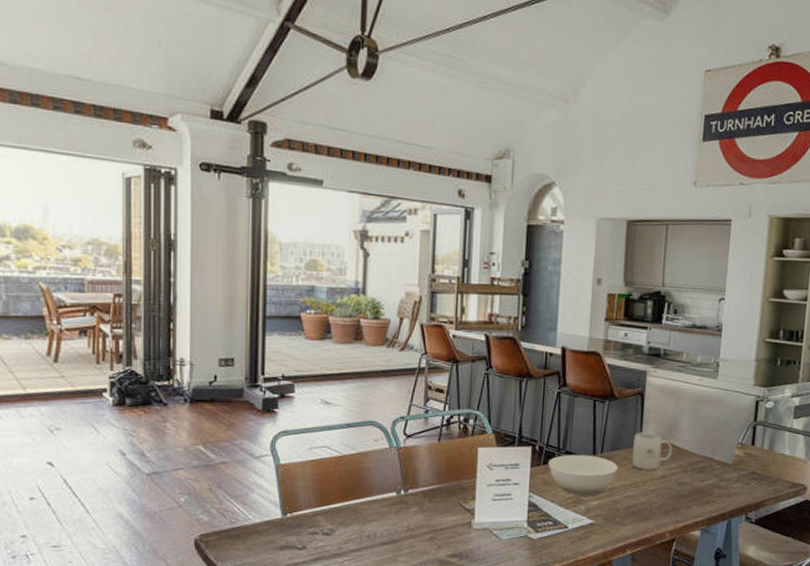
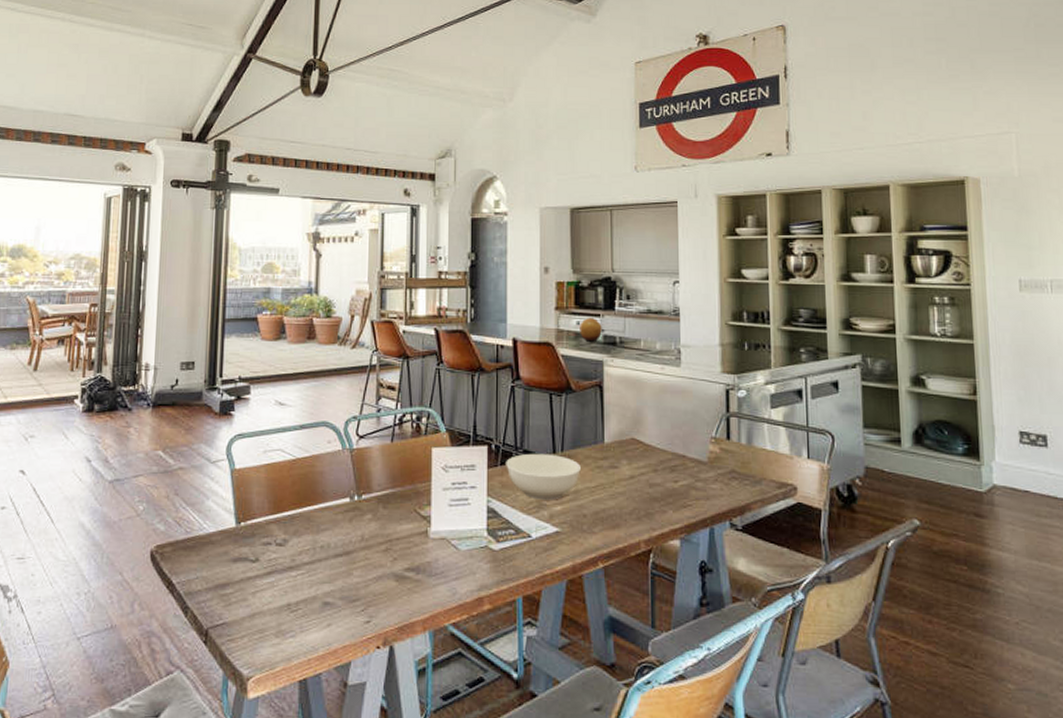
fruit: none [627,329,648,353] -> present [580,317,602,342]
mug: present [632,432,672,470] -> none [594,427,639,470]

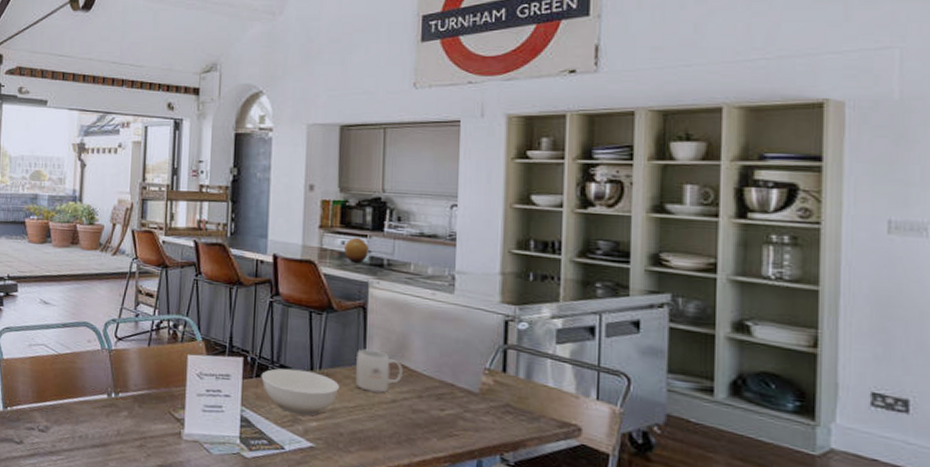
mug: none [594,427,639,470] -> present [355,349,403,393]

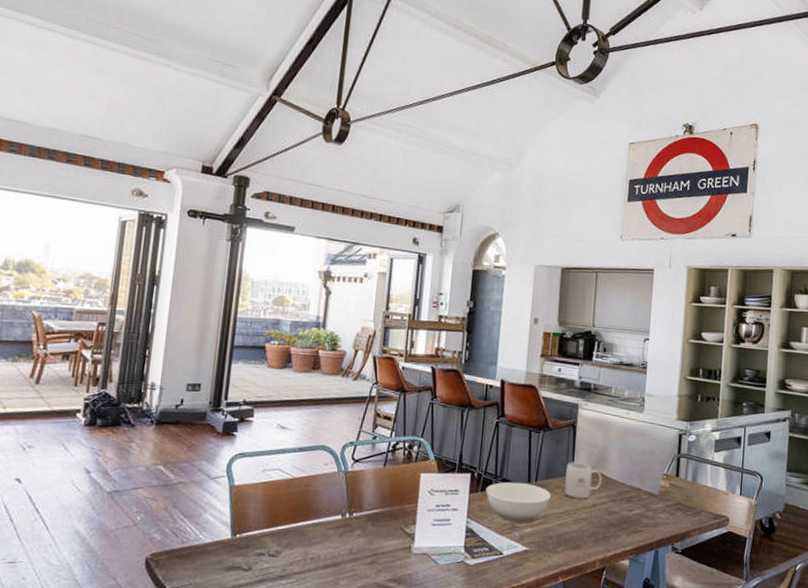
fruit: present [344,237,369,263] -> none [560,365,580,387]

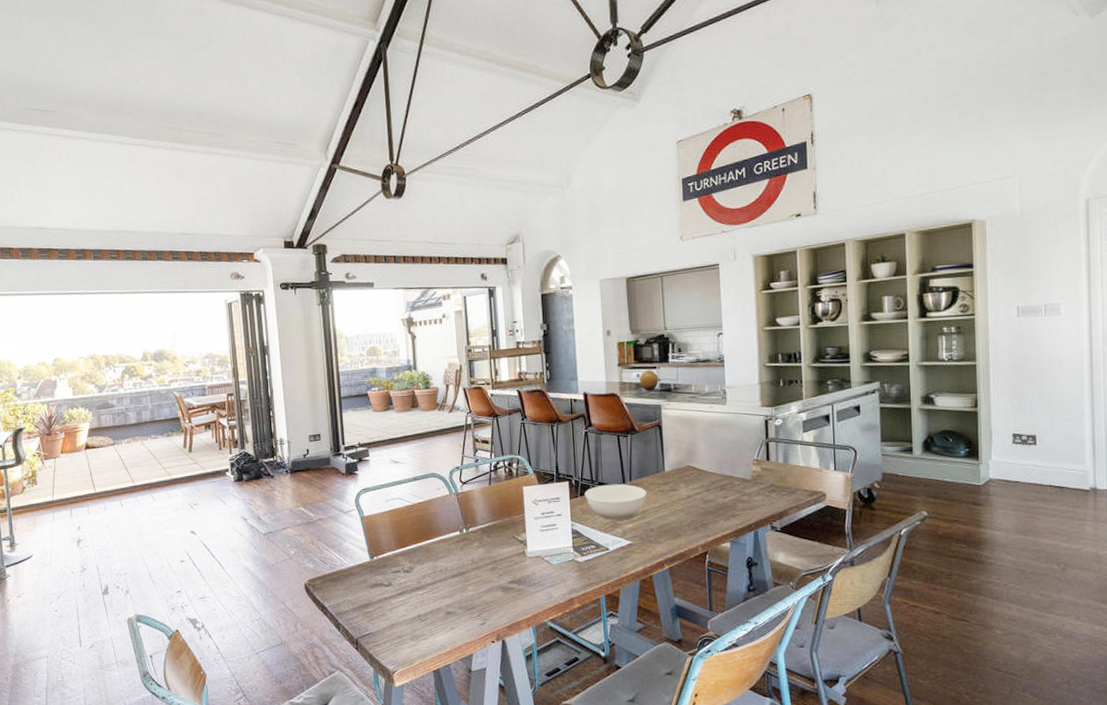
fruit: none [560,365,580,387] -> present [639,369,659,391]
mug: present [564,462,602,499] -> none [656,458,694,492]

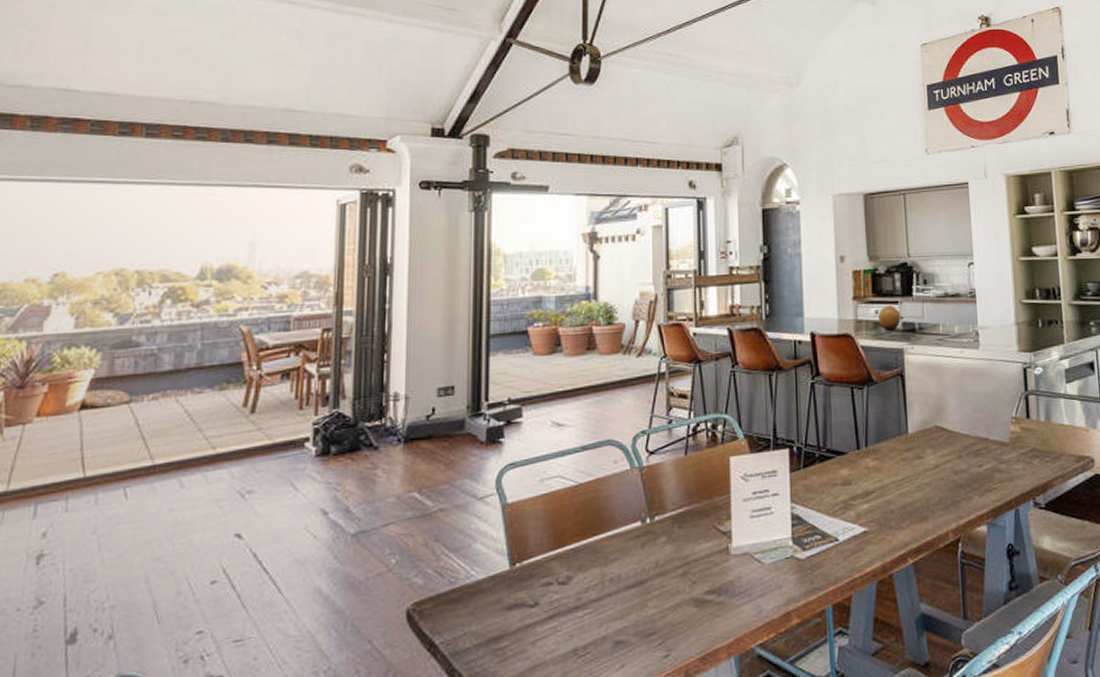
bowl: present [584,484,647,521] -> none [809,450,886,500]

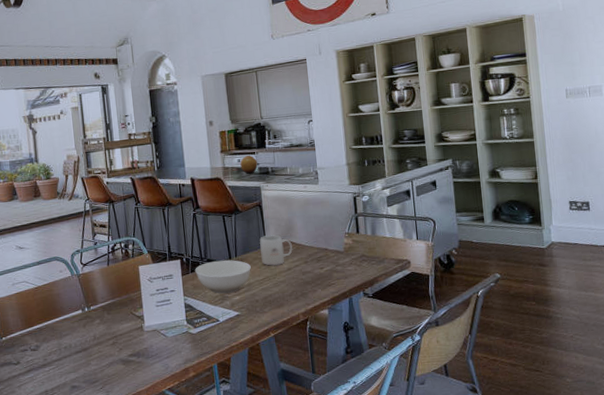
bowl: none [809,450,886,500] -> present [195,260,251,294]
mug: none [898,417,943,461] -> present [259,235,293,266]

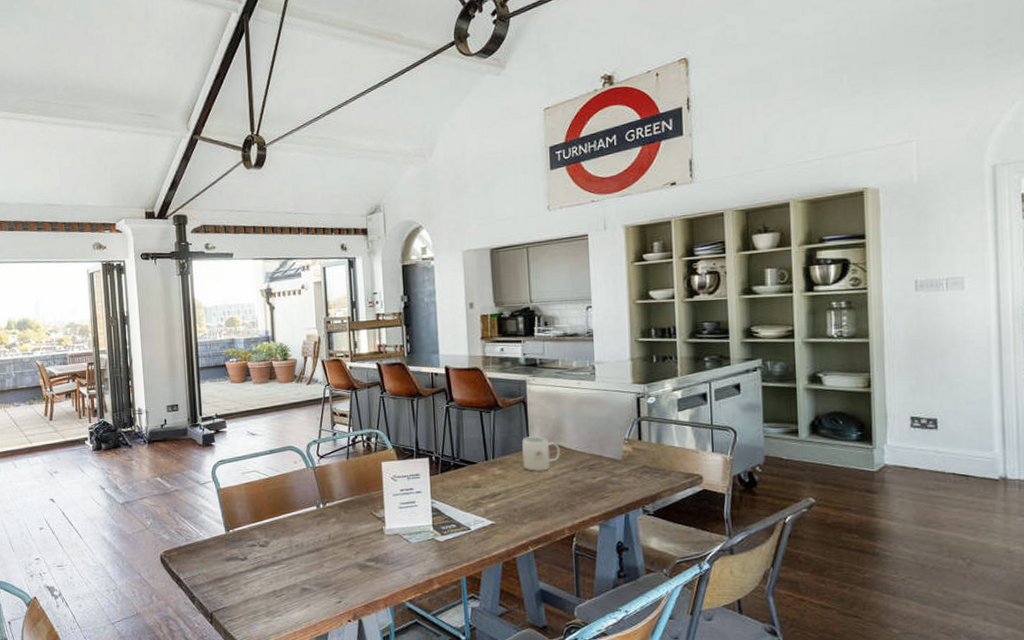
bowl: present [195,260,251,294] -> none [445,461,510,499]
fruit: present [240,155,258,174] -> none [503,343,524,365]

